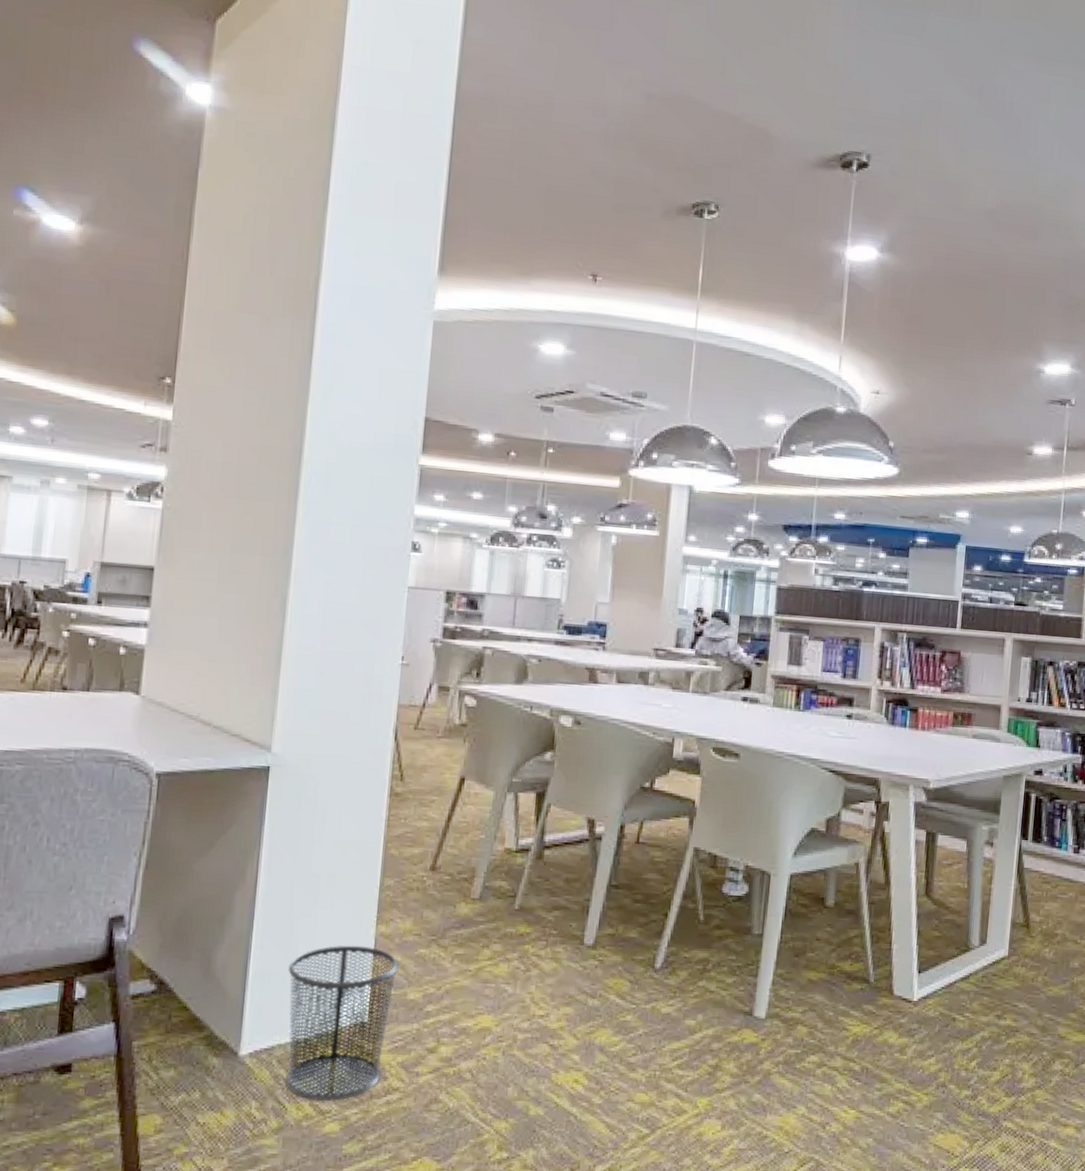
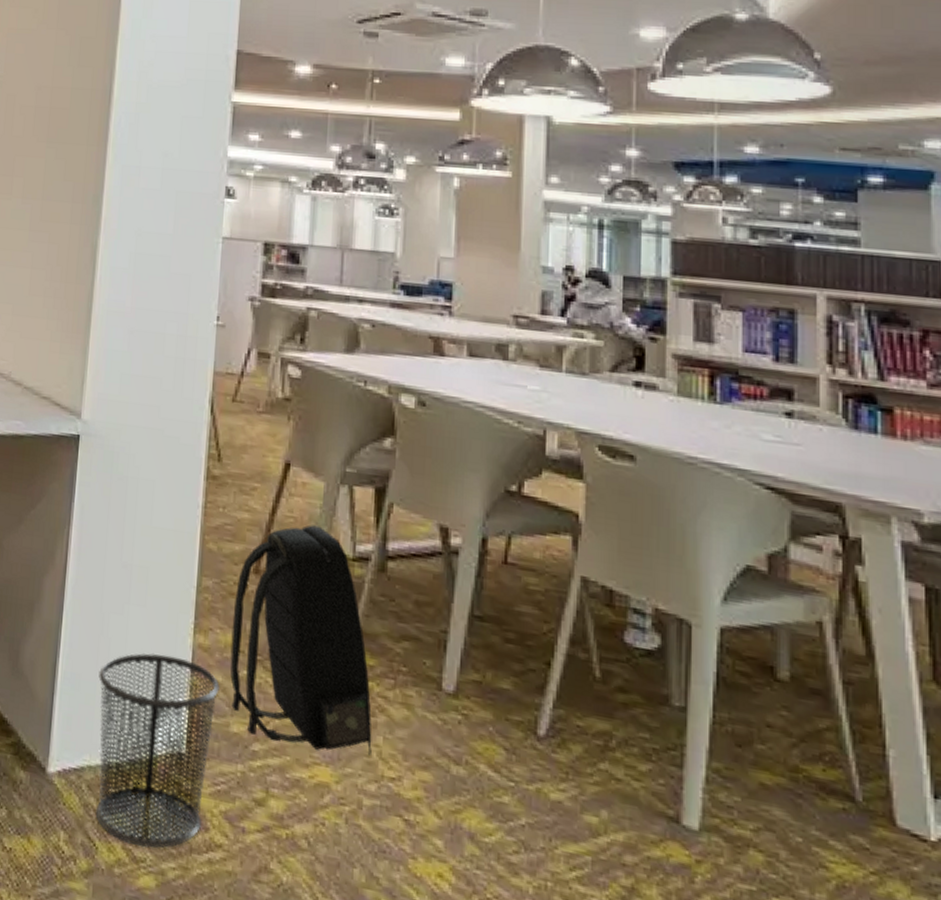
backpack: none [408,827,527,1003] -> present [230,525,372,755]

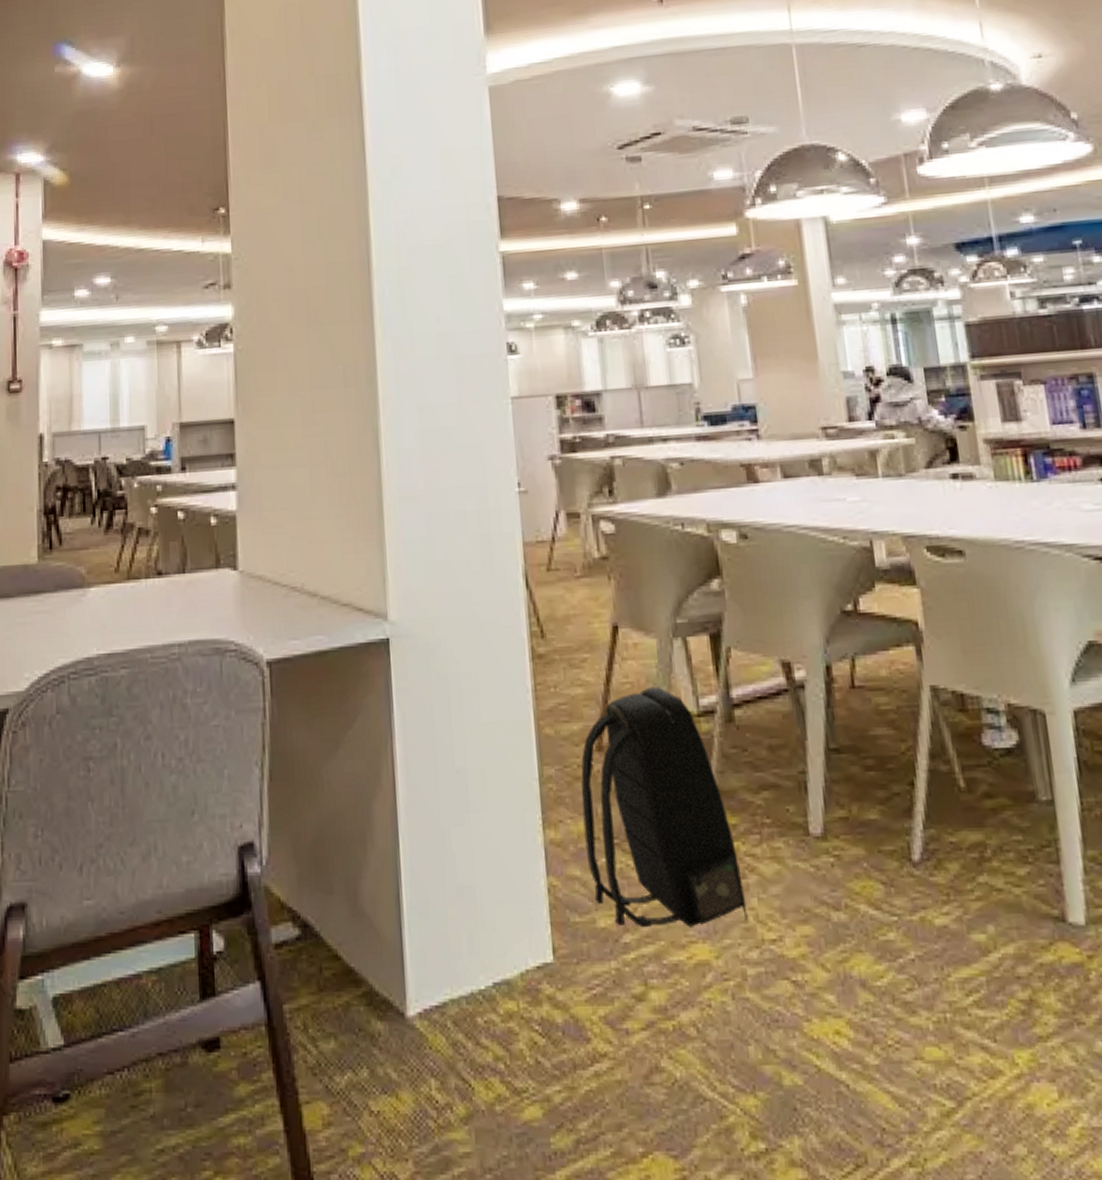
waste bin: present [95,652,220,849] -> none [447,859,582,1076]

